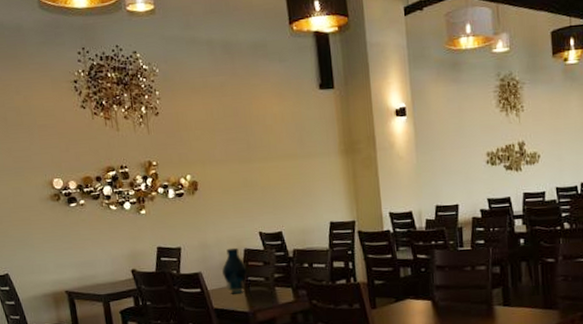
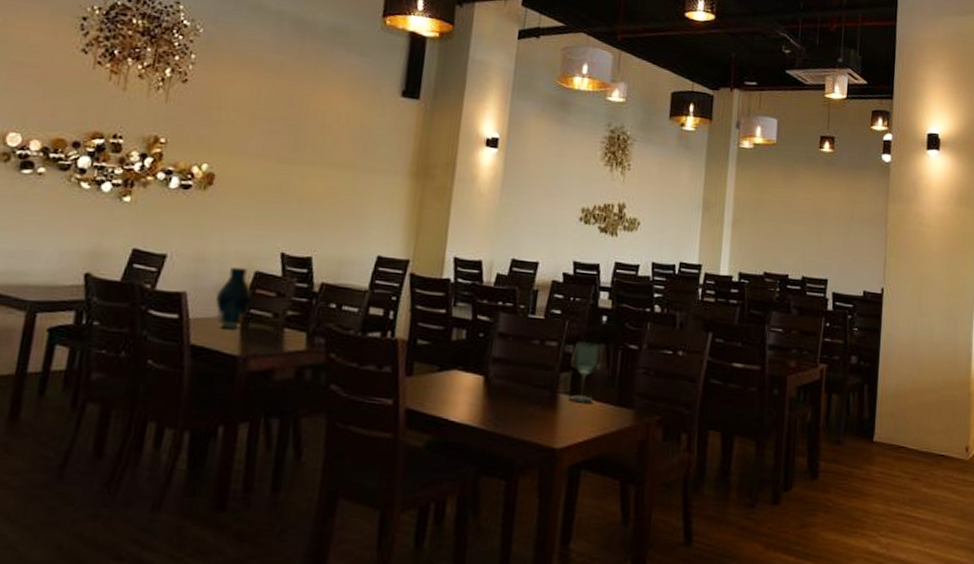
wine glass: none [498,261,525,311] -> present [568,340,602,404]

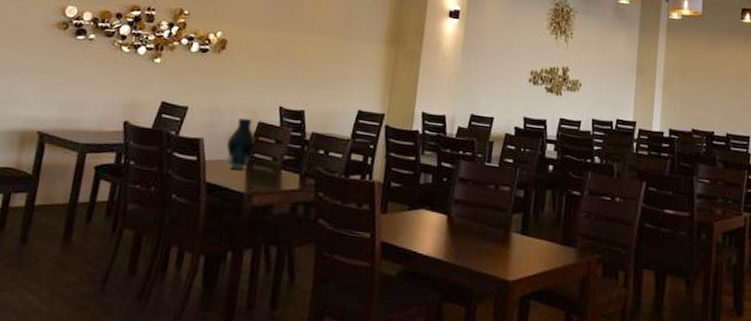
wine glass: present [568,340,602,404] -> none [520,186,548,242]

